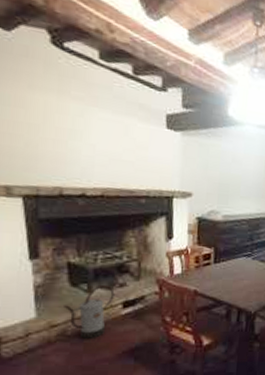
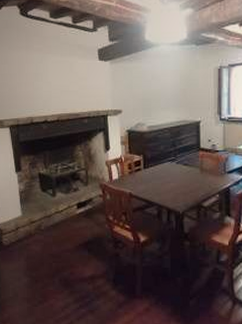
watering can: present [64,284,115,338] -> none [38,190,71,233]

